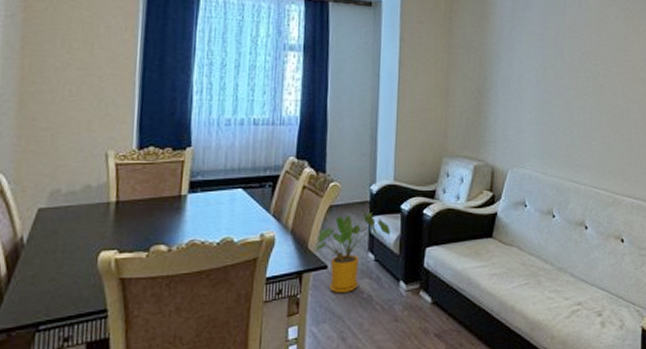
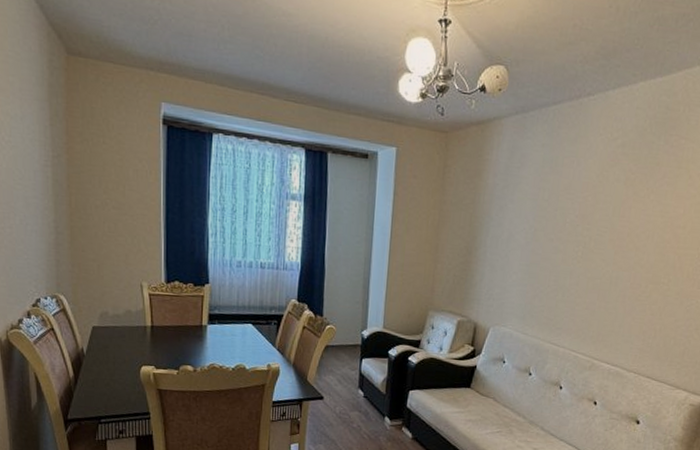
house plant: present [314,212,390,294] -> none [312,354,378,422]

